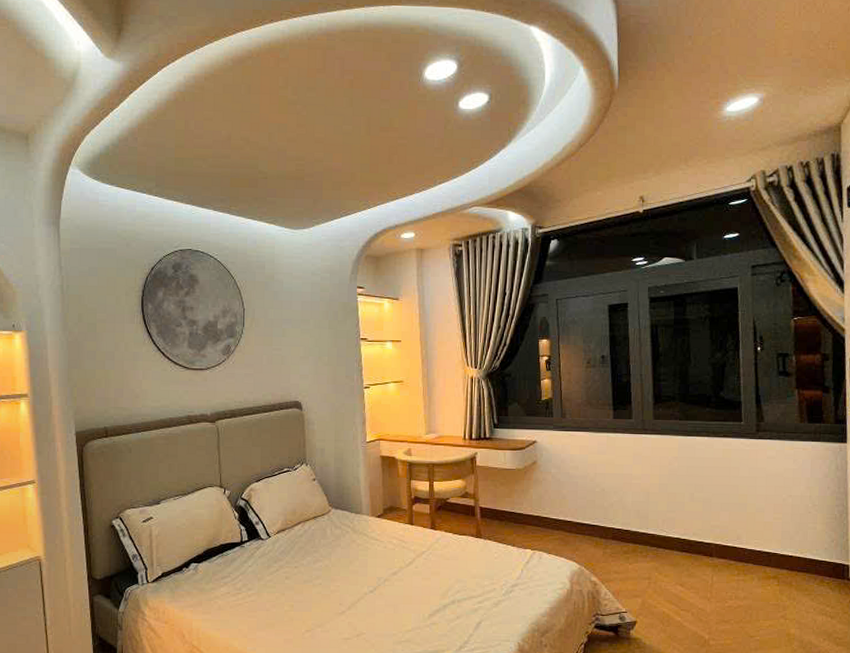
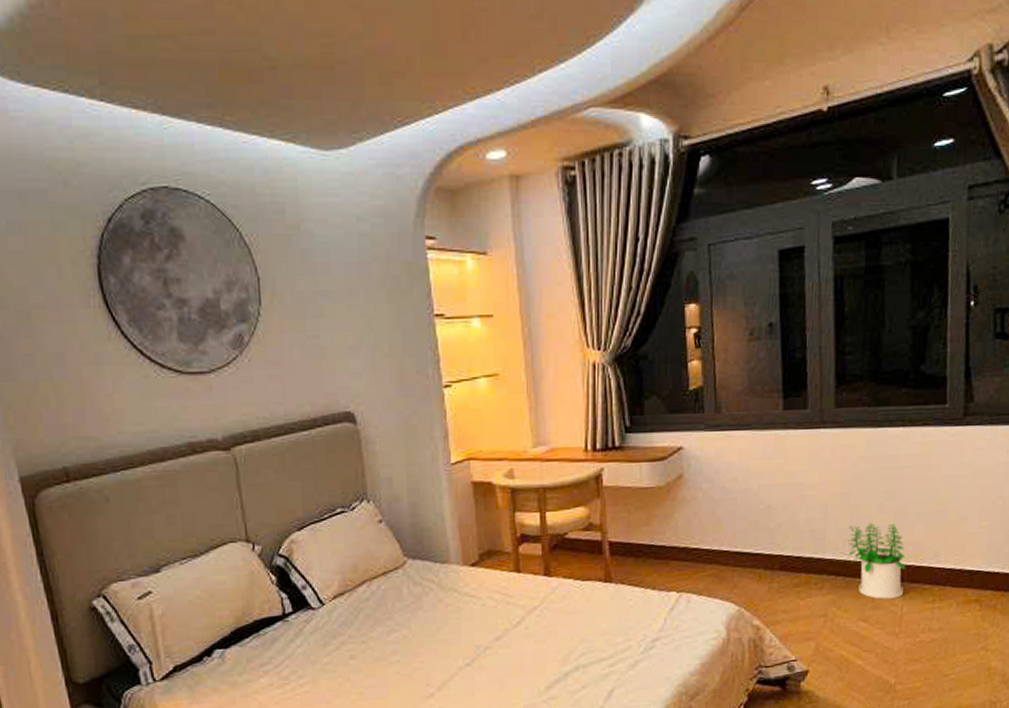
potted plant: none [666,508,714,570] -> present [848,523,906,599]

